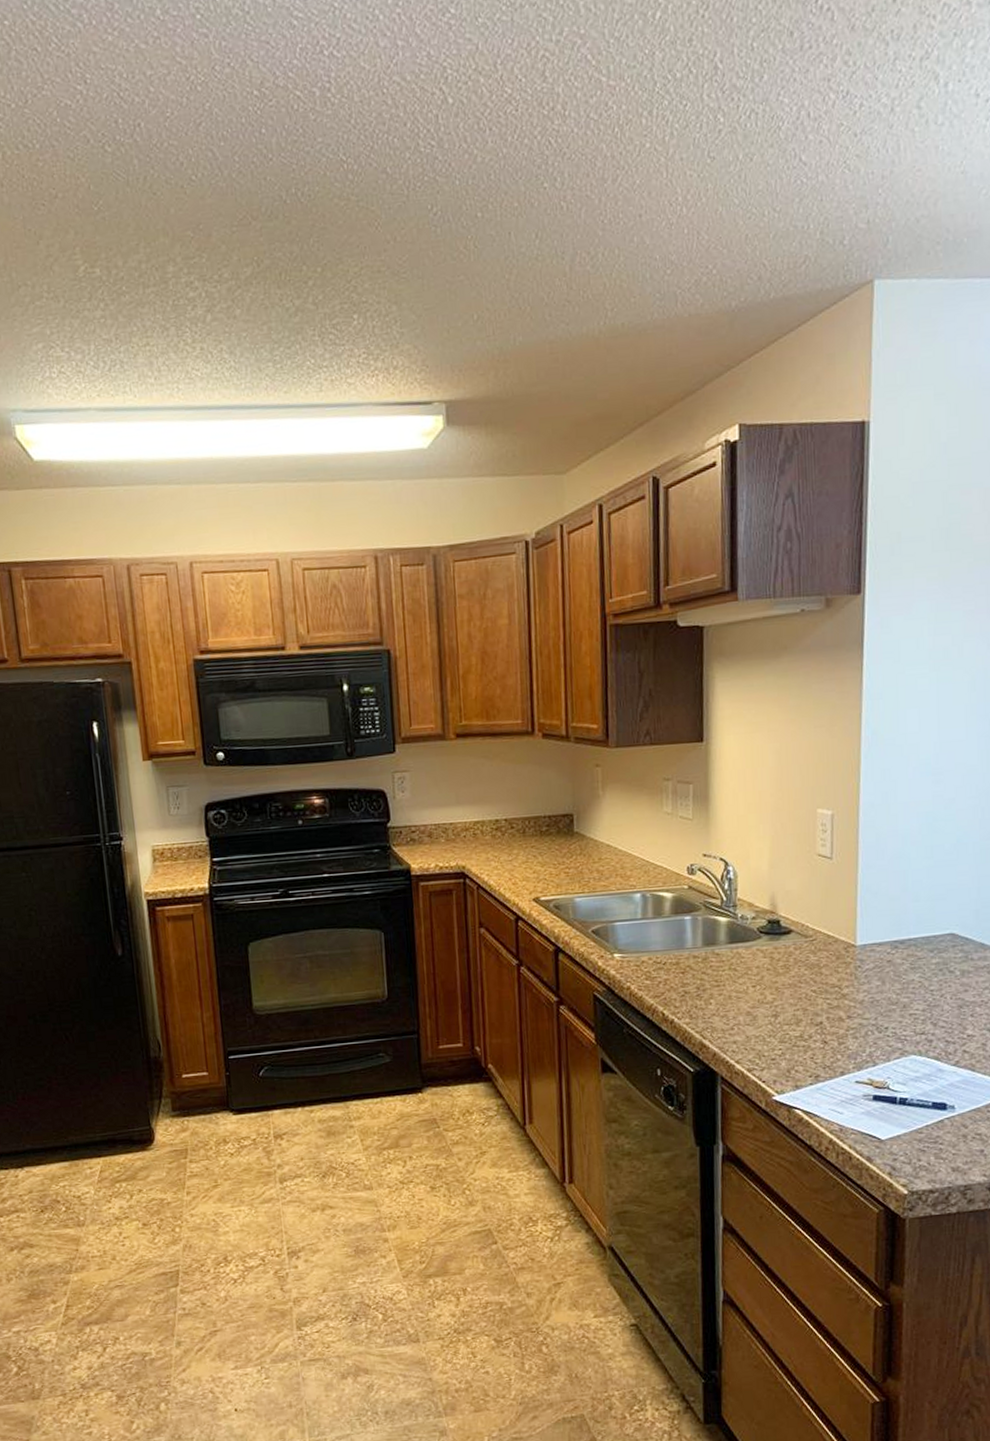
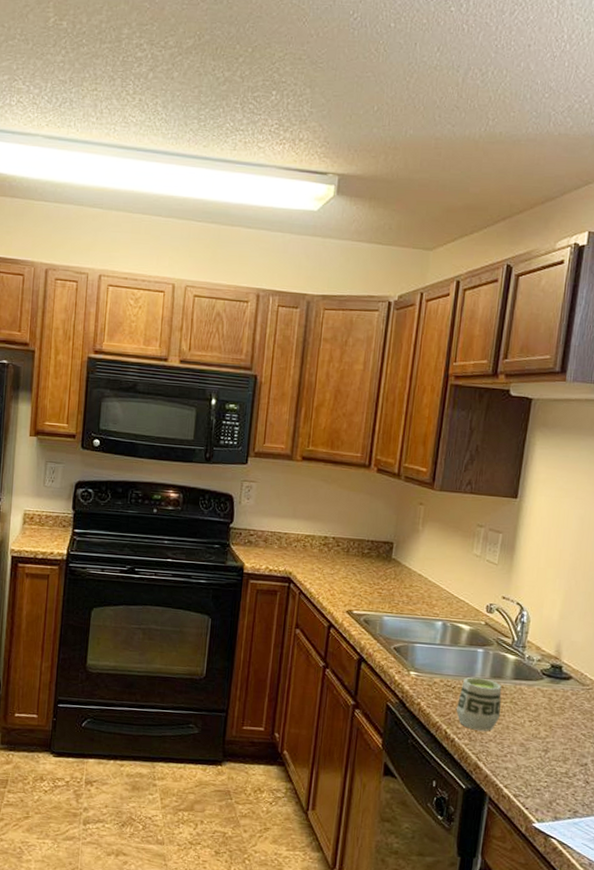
cup: none [670,947,721,1006] -> present [456,677,502,731]

